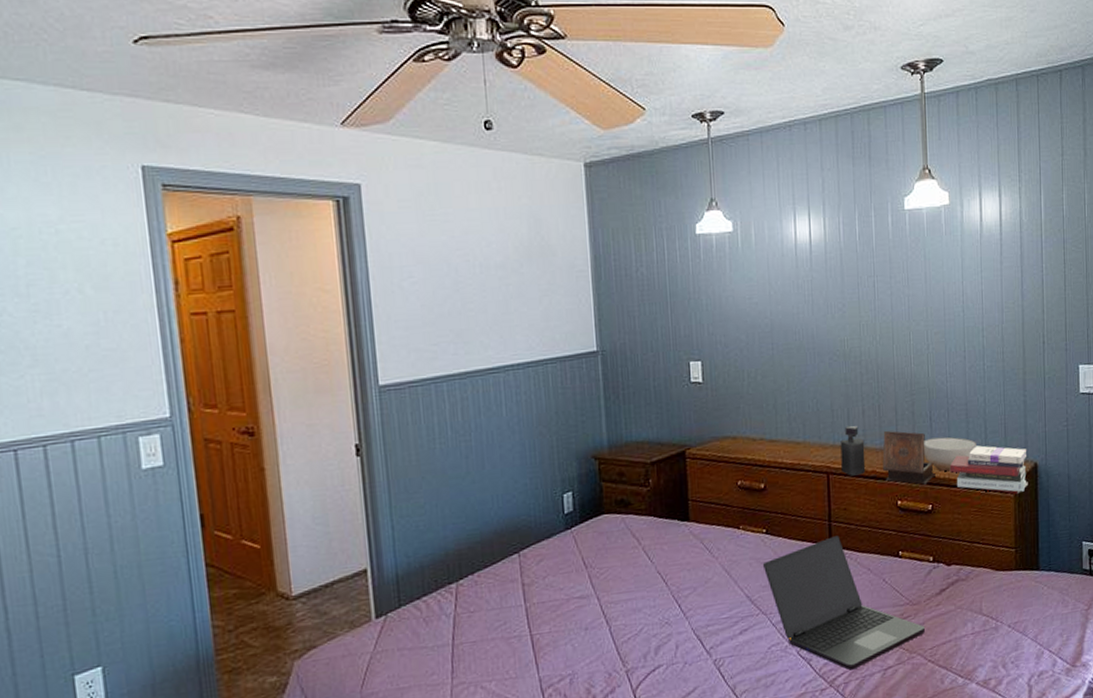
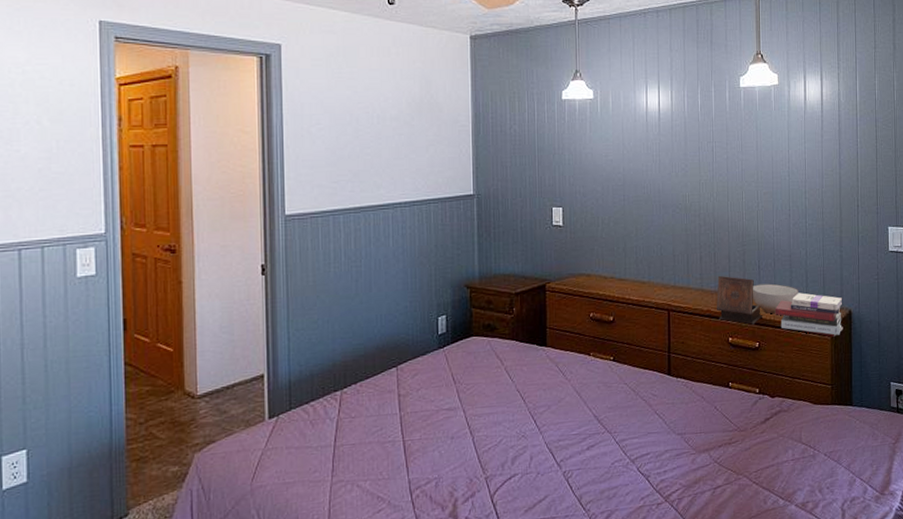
laptop: present [762,535,925,670] -> none [609,366,750,488]
perfume bottle: present [840,425,866,476] -> none [680,269,702,314]

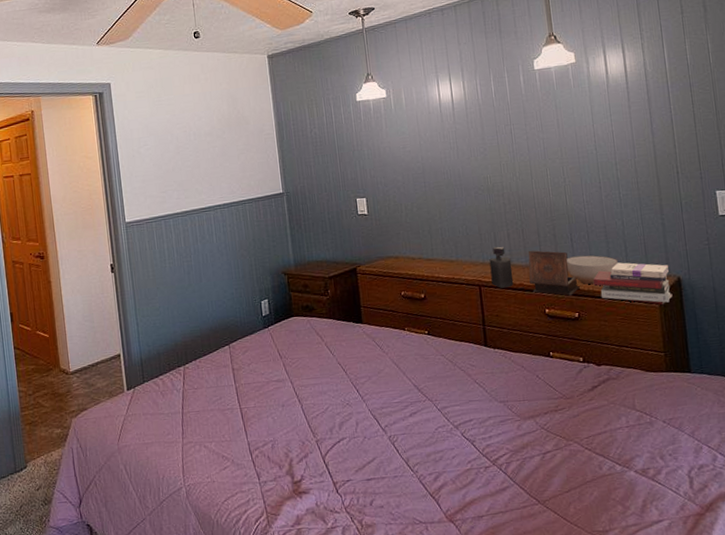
perfume bottle: none [680,269,702,314] -> present [489,246,514,288]

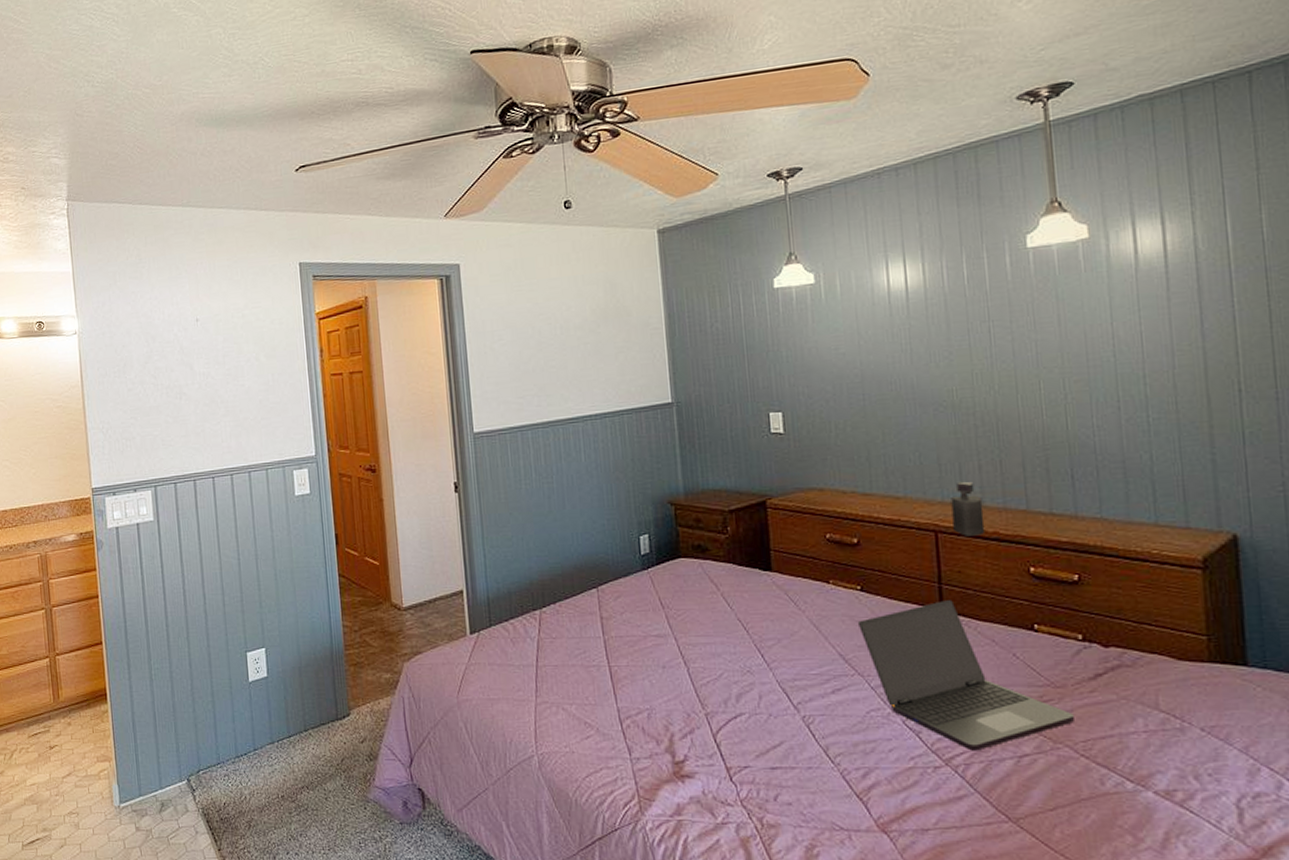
laptop: none [426,337,580,452] -> present [857,600,1074,751]
jewelry box: present [528,250,580,296] -> none [1007,488,1082,551]
bowl: present [566,255,618,285] -> none [1063,498,1141,538]
books: present [593,262,673,305] -> none [1102,510,1224,570]

